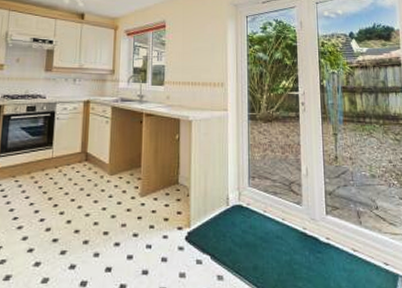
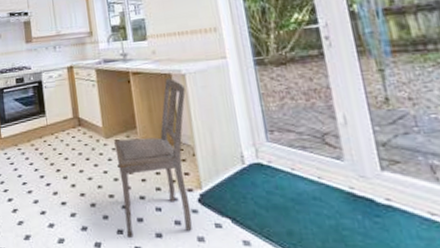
dining chair: none [114,123,190,275] -> present [114,78,192,238]

